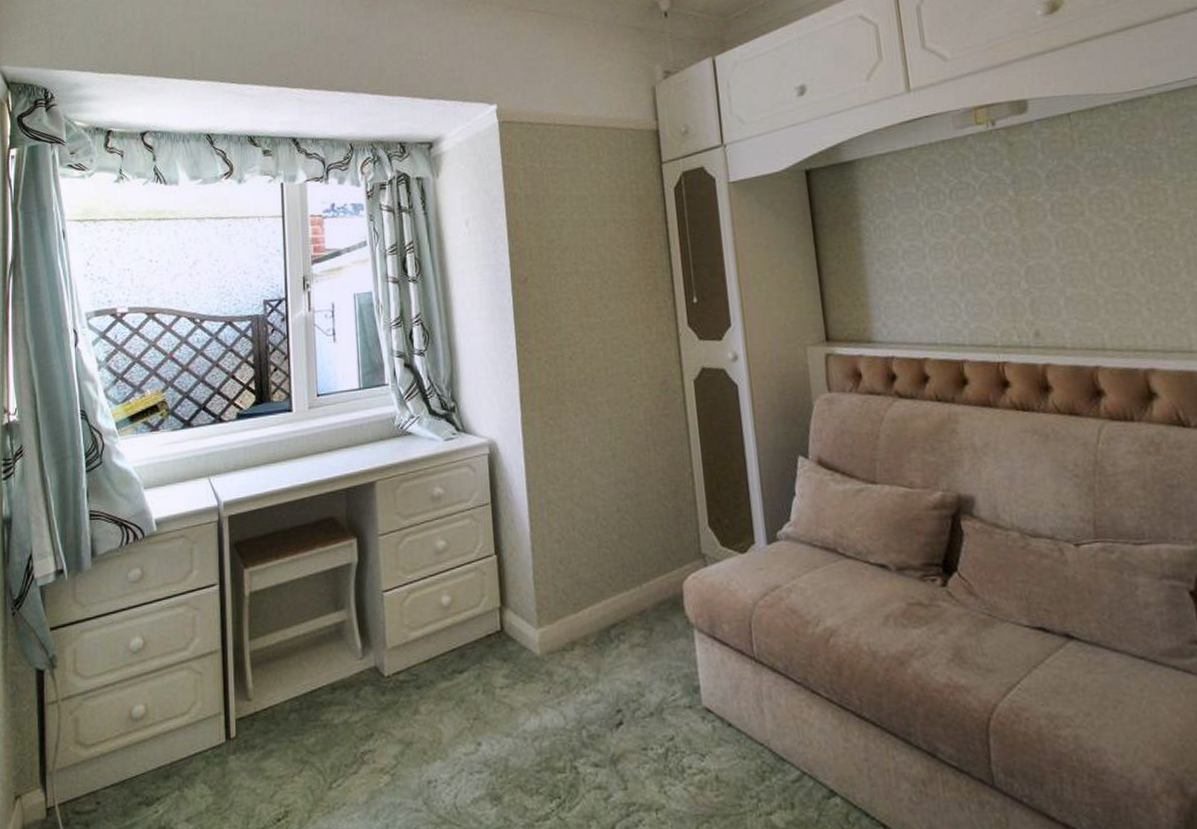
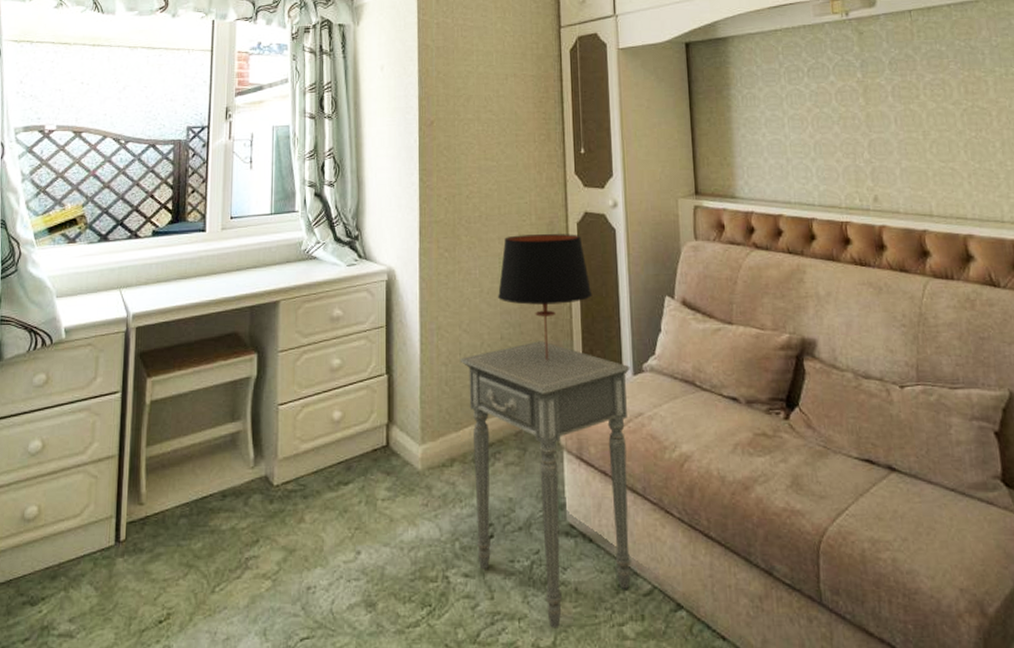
side table: none [573,511,777,819] -> present [459,341,631,628]
table lamp: none [611,392,716,532] -> present [498,234,593,360]

